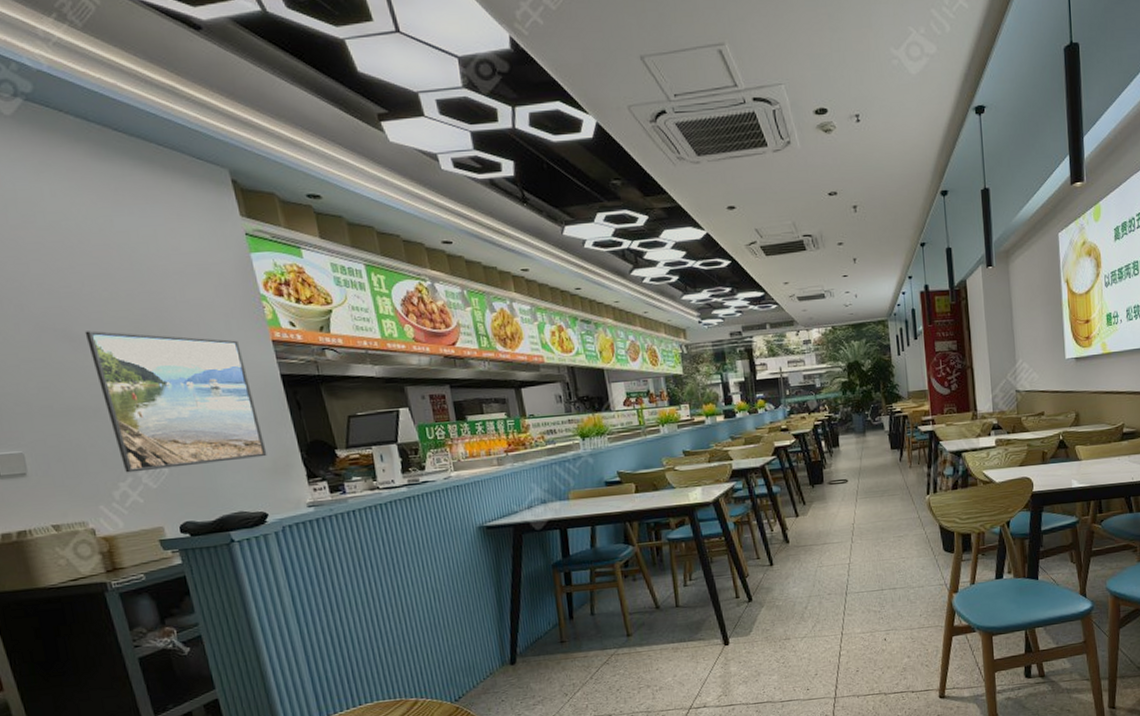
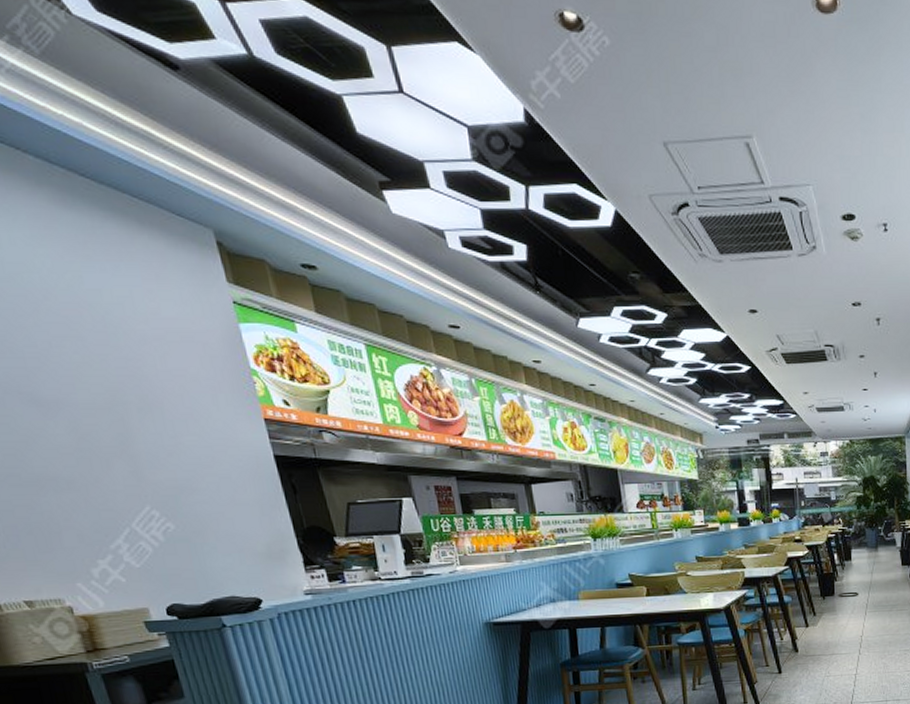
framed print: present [84,330,267,473] -> none [54,396,261,550]

